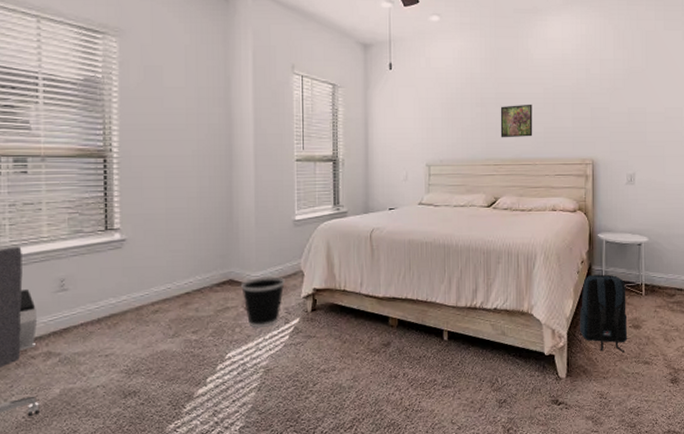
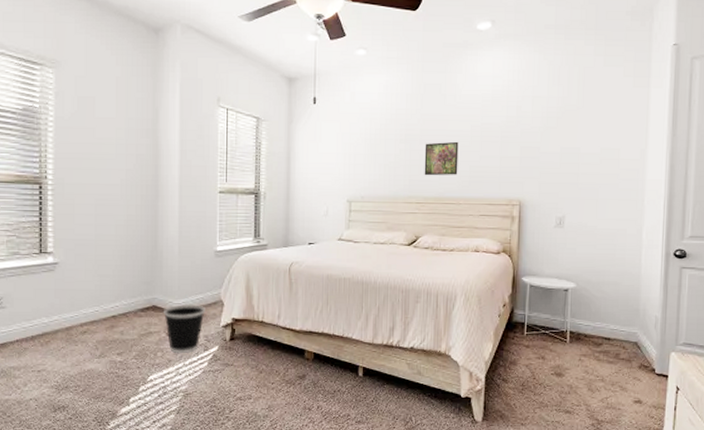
backpack: present [580,274,628,353] -> none [499,319,550,400]

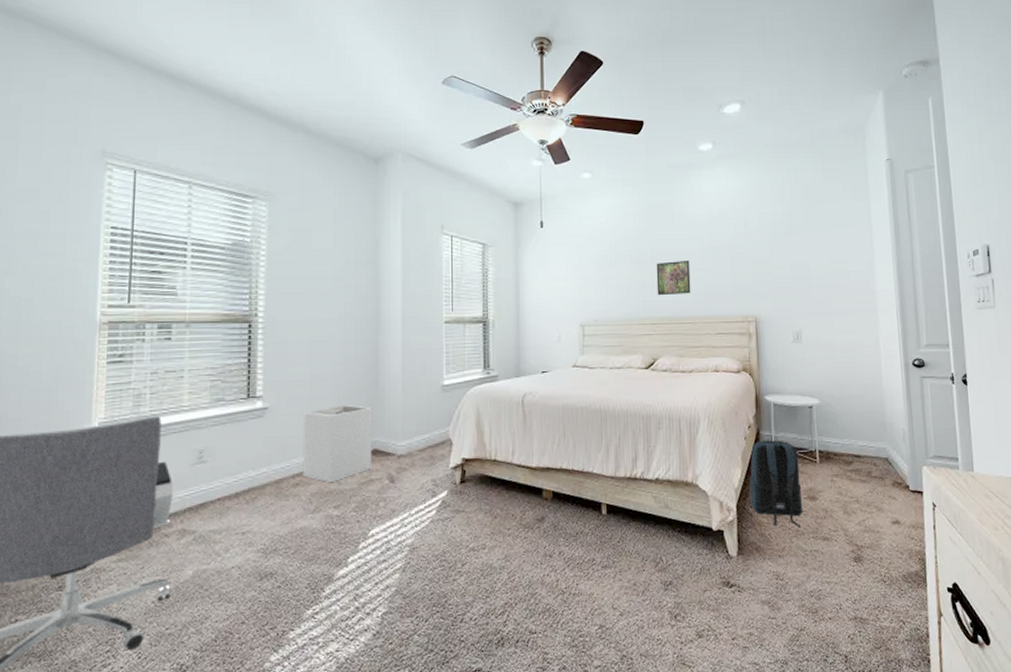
laundry hamper: none [89,265,152,333] -> present [303,405,372,483]
wastebasket: present [164,304,205,354] -> none [386,445,432,503]
backpack: none [499,319,550,400] -> present [749,440,803,528]

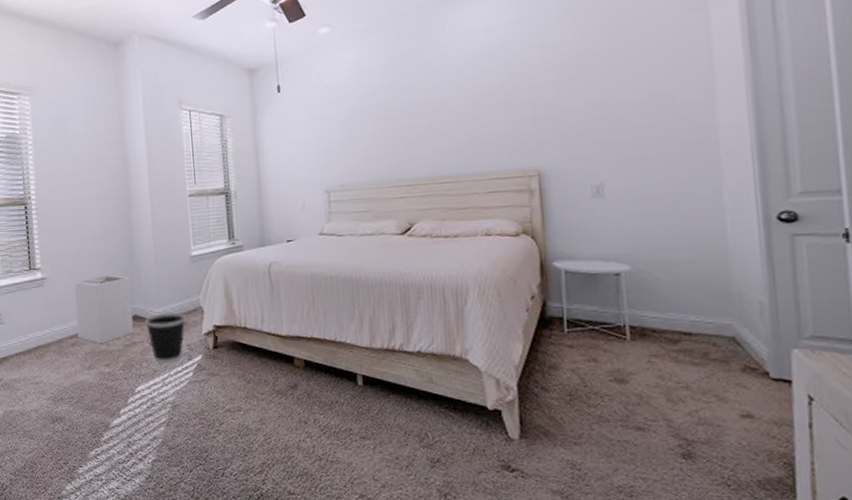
wastebasket: none [386,445,432,503] -> present [145,312,186,364]
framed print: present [656,260,691,296] -> none [409,110,454,154]
backpack: present [749,440,803,528] -> none [533,312,608,413]

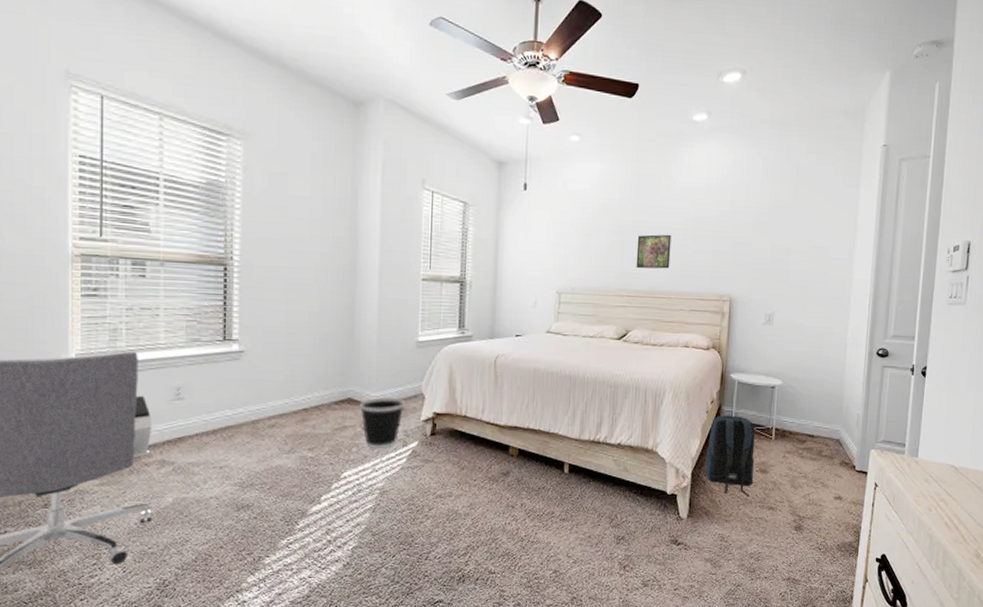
laundry hamper: present [74,275,134,344] -> none [278,354,348,427]
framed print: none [409,110,454,154] -> present [636,234,672,269]
backpack: none [533,312,608,413] -> present [705,415,756,497]

